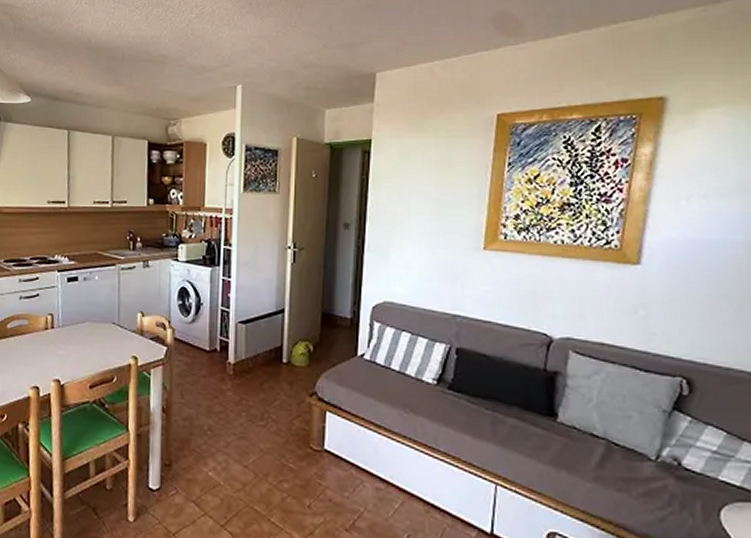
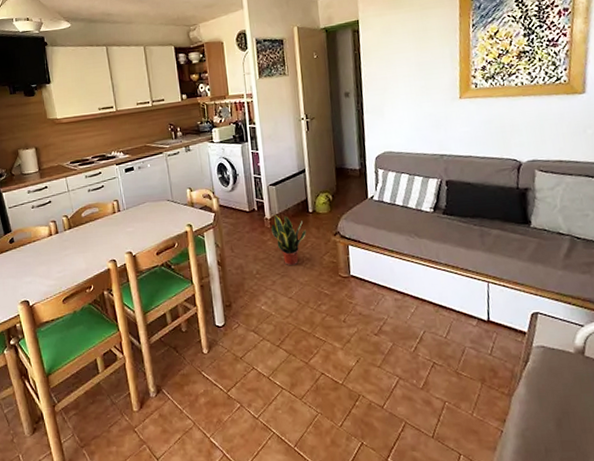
potted plant: none [234,360,276,427] -> present [271,215,306,266]

